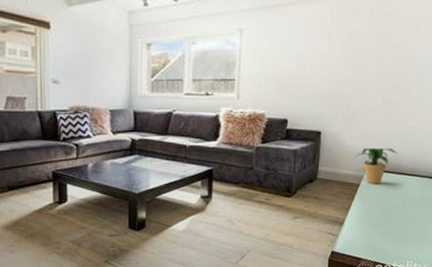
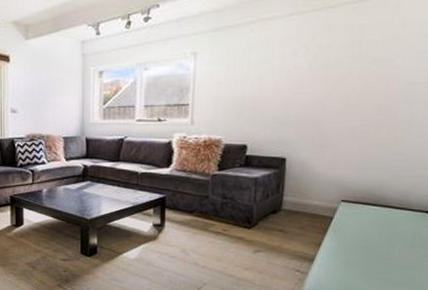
potted plant: present [353,147,398,184] -> none [325,176,382,218]

